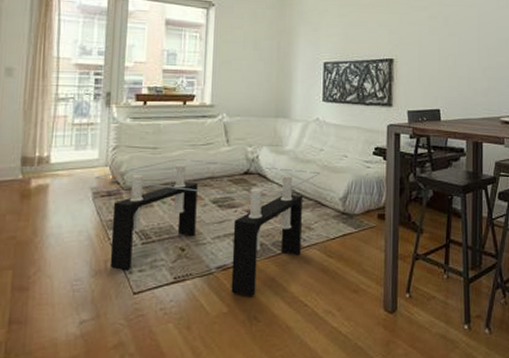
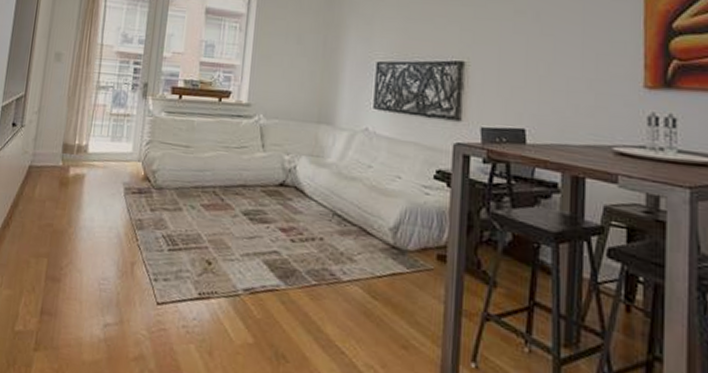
coffee table: present [94,159,320,298] -> none [127,160,367,332]

